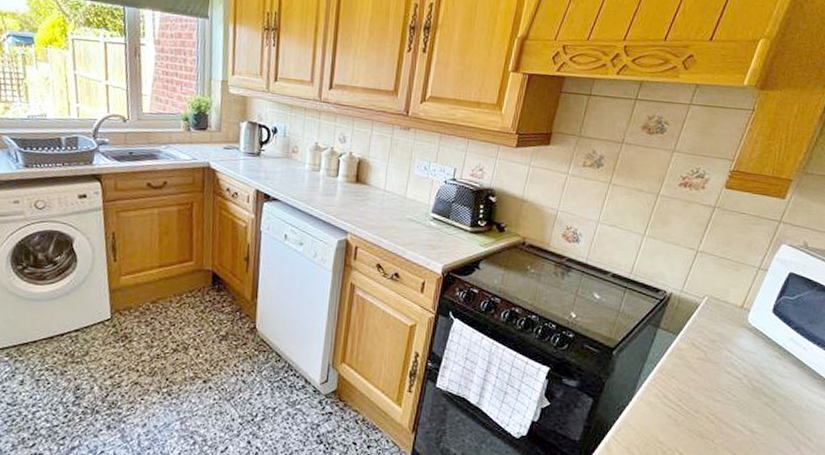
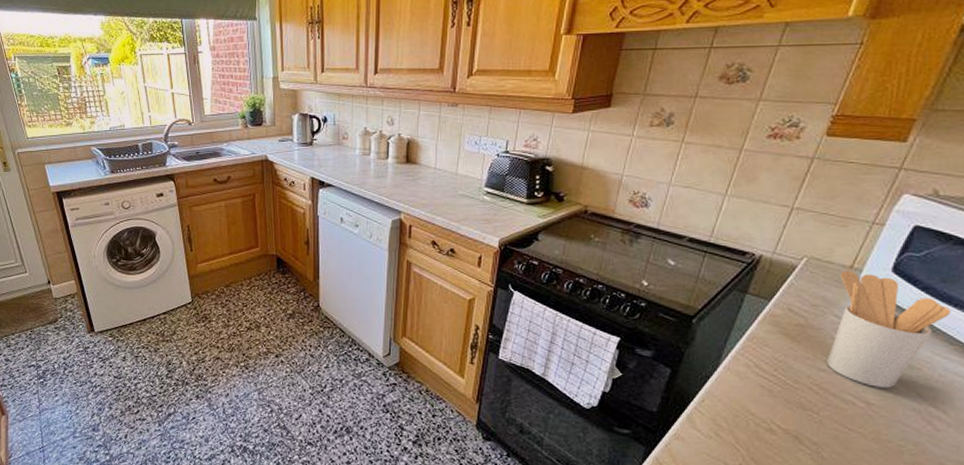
utensil holder: none [721,310,815,417] -> present [826,270,951,388]

